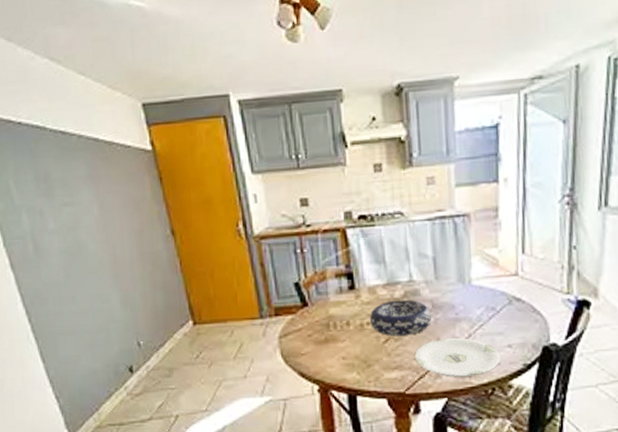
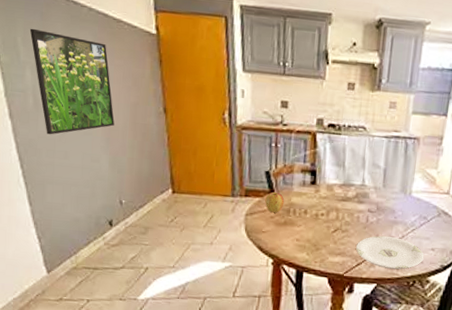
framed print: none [20,168,121,281] -> present [29,28,115,135]
apple: none [299,305,322,330] -> present [265,192,285,213]
decorative bowl: present [369,300,431,336] -> none [323,199,375,230]

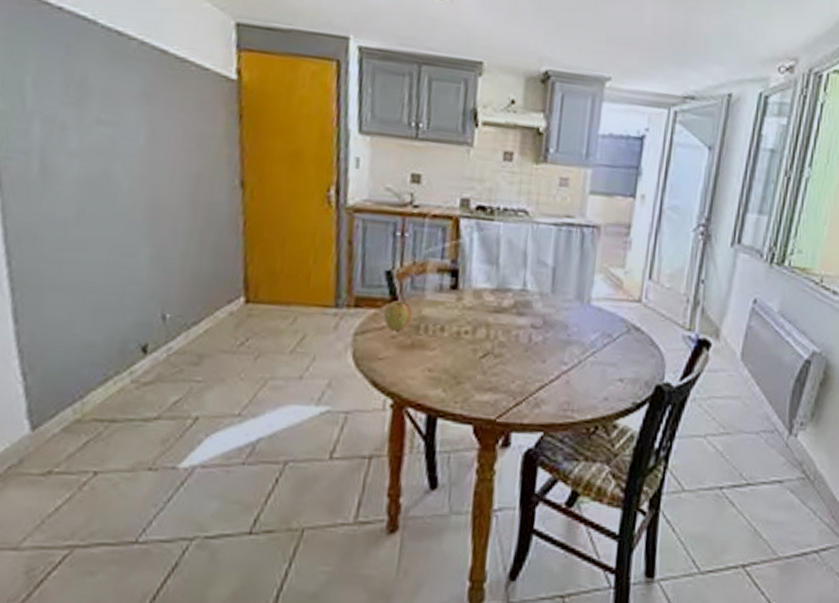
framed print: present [29,28,115,135] -> none [45,65,165,217]
plate: present [356,236,424,270] -> none [514,362,610,410]

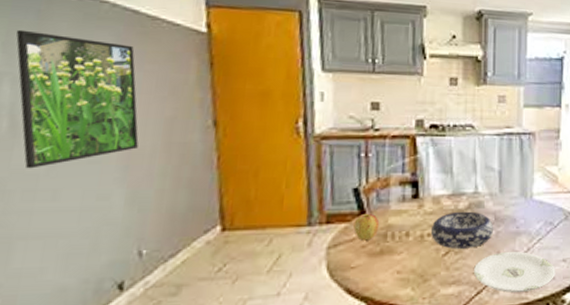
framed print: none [45,65,165,217] -> present [15,29,139,169]
decorative bowl: none [468,309,541,353] -> present [430,211,493,249]
plate: none [514,362,610,410] -> present [474,252,556,293]

